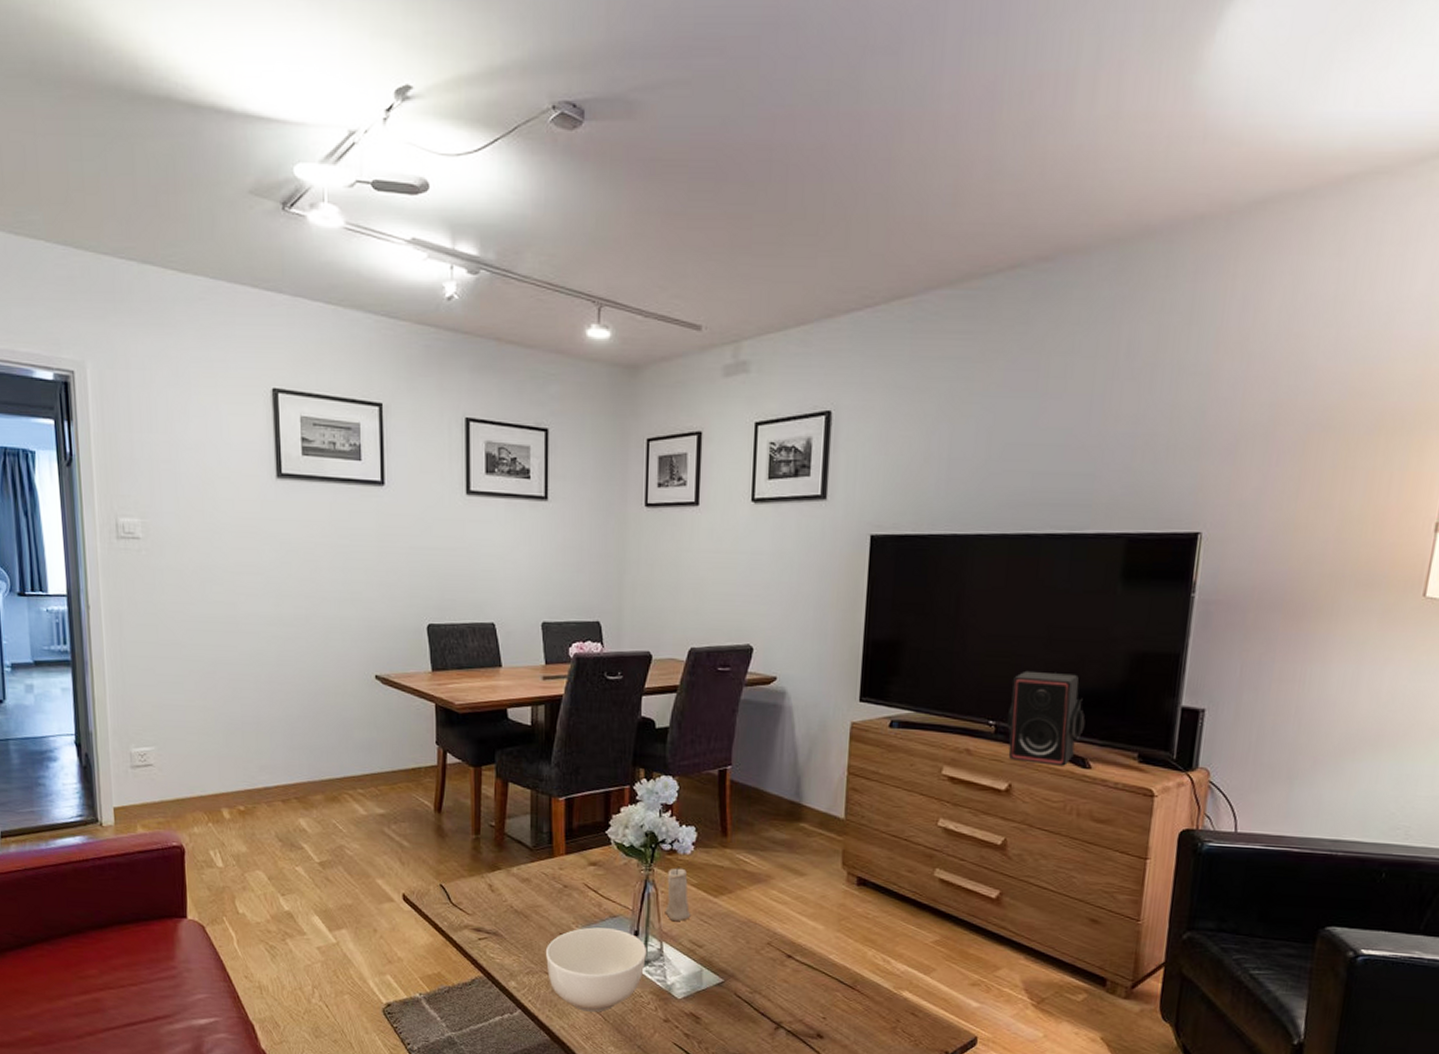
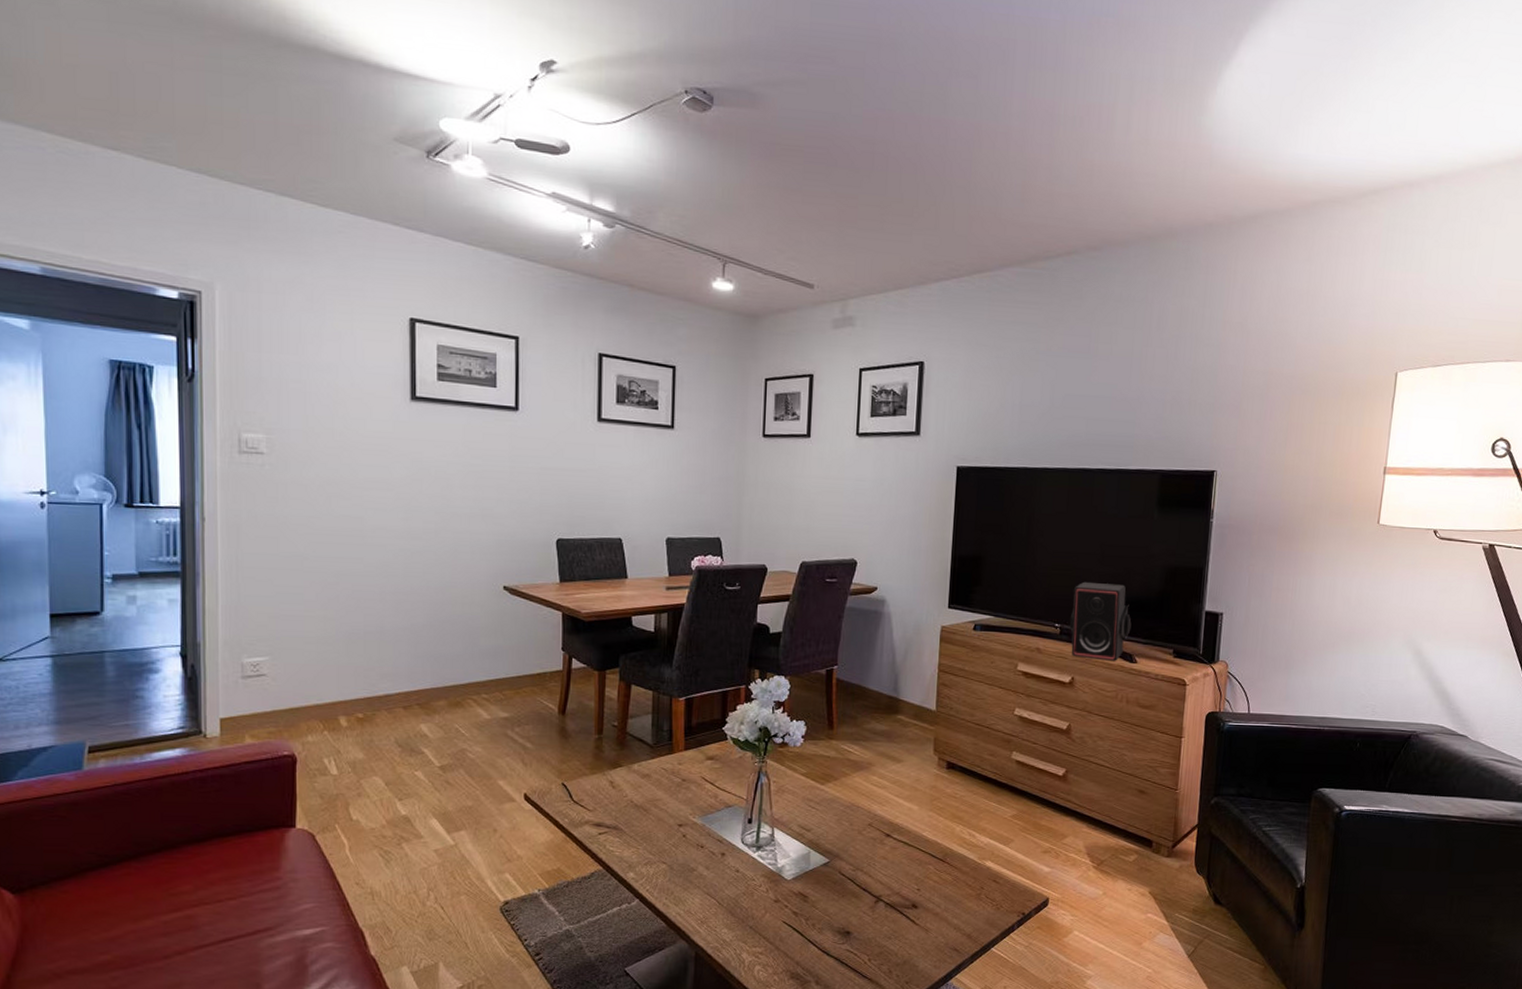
bowl: present [545,927,648,1012] -> none [663,817,760,897]
candle: present [665,866,691,921] -> none [776,758,800,808]

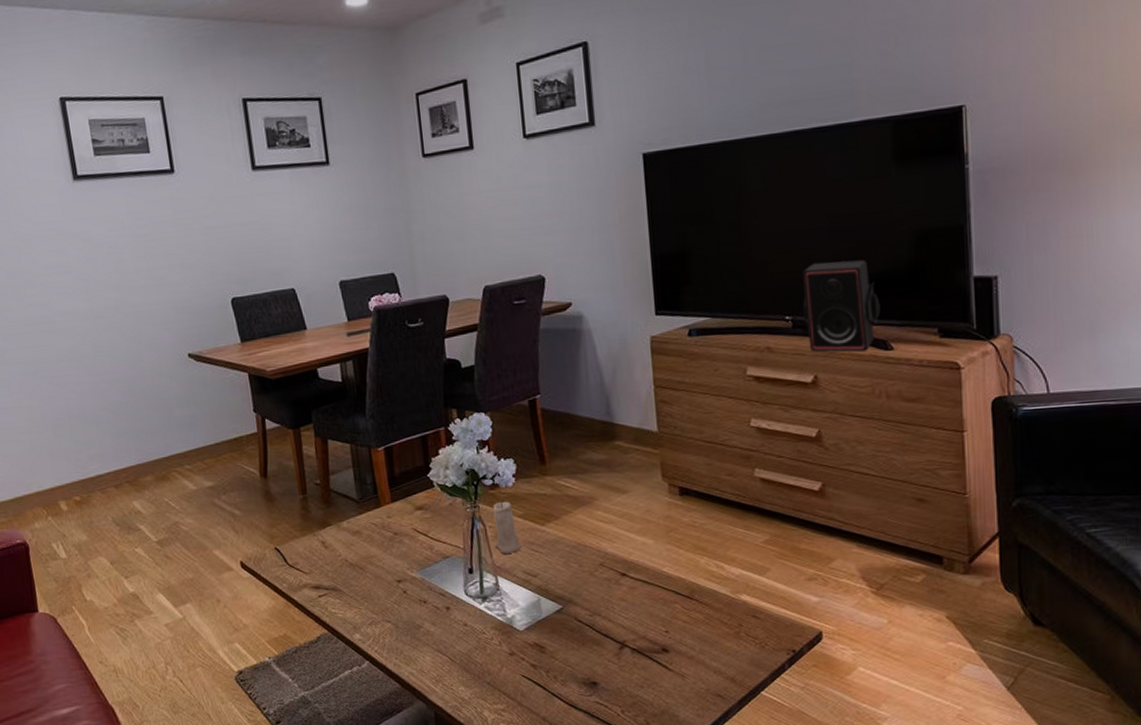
candle: none [776,758,800,808] -> present [493,500,521,554]

